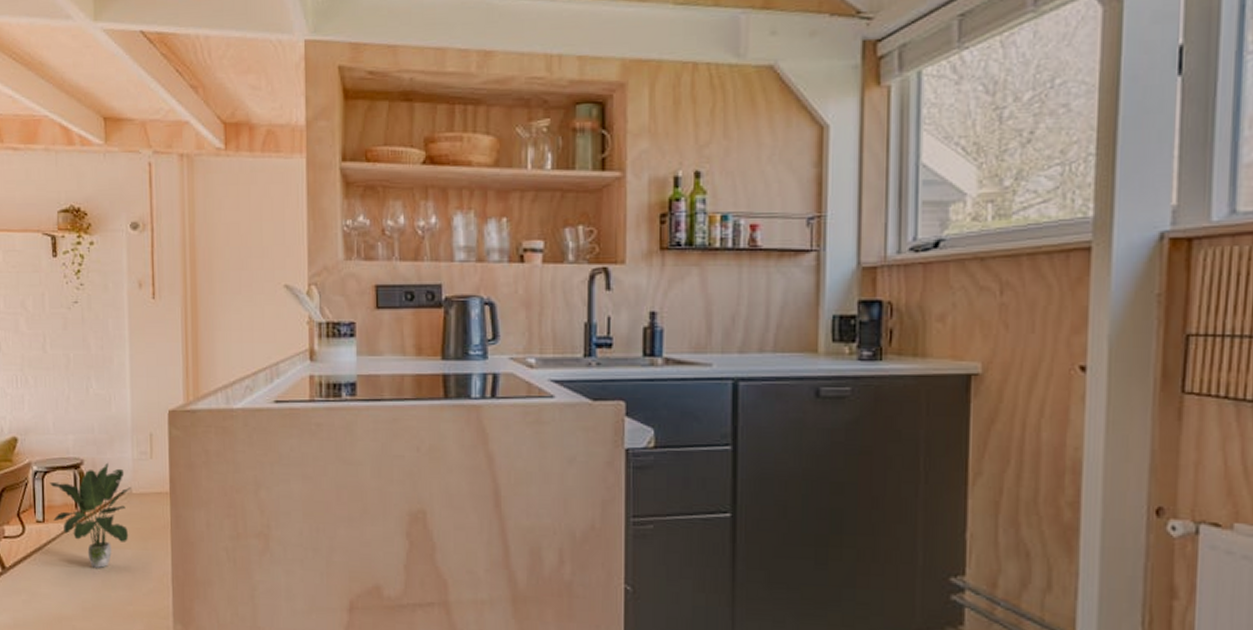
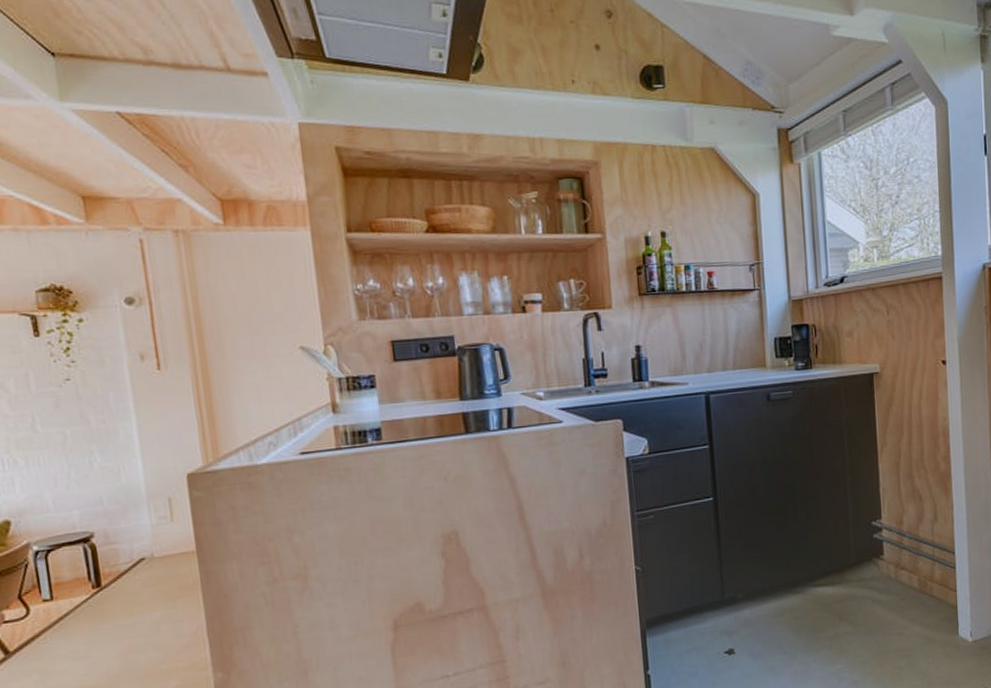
potted plant: present [50,462,131,568] -> none [55,531,155,635]

